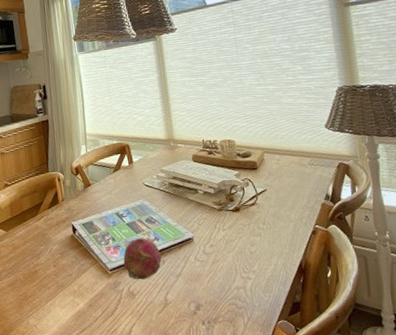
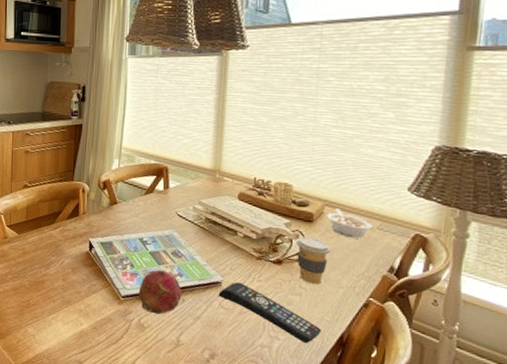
remote control: none [192,235,283,278] -> present [218,282,321,344]
coffee cup: none [247,182,277,223] -> present [295,237,332,284]
legume: none [267,153,305,177] -> present [327,208,372,239]

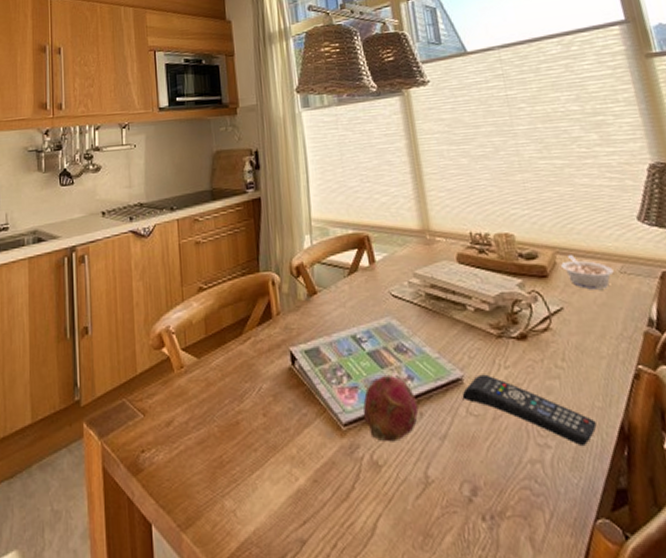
coffee cup: present [295,237,332,284] -> none [535,297,579,359]

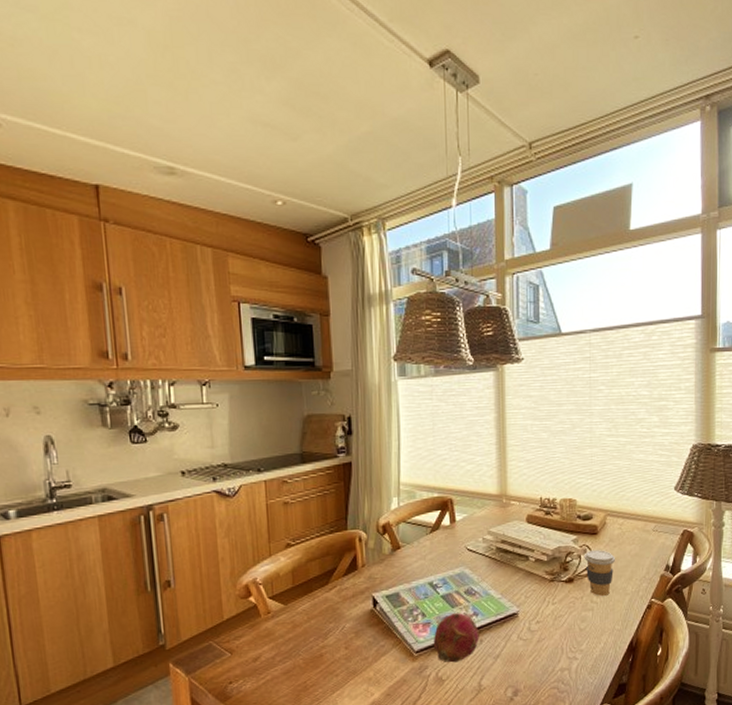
remote control: present [462,374,597,447] -> none [516,609,614,658]
coffee cup: none [535,297,579,359] -> present [584,550,616,596]
legume: present [561,255,614,290] -> none [610,517,648,544]

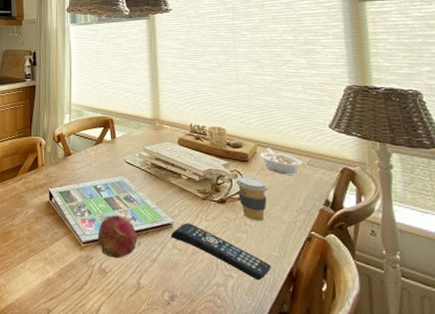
remote control: none [516,609,614,658] -> present [171,223,271,281]
legume: none [610,517,648,544] -> present [260,148,303,175]

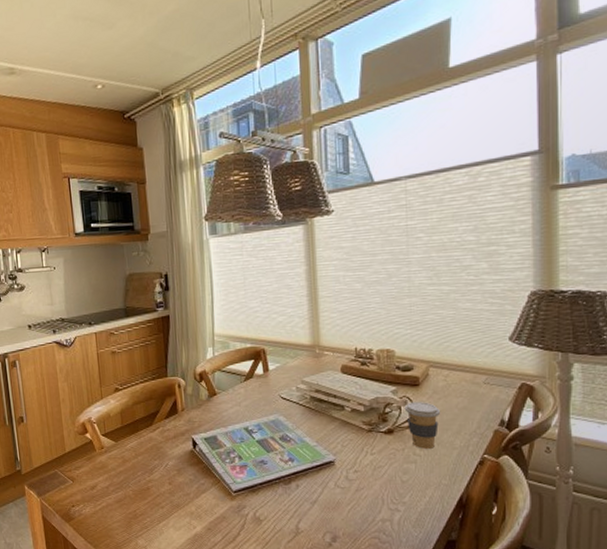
fruit: present [97,215,138,259] -> none [250,458,296,505]
remote control: present [171,223,271,281] -> none [332,458,440,511]
legume: present [260,148,303,175] -> none [433,368,478,396]

